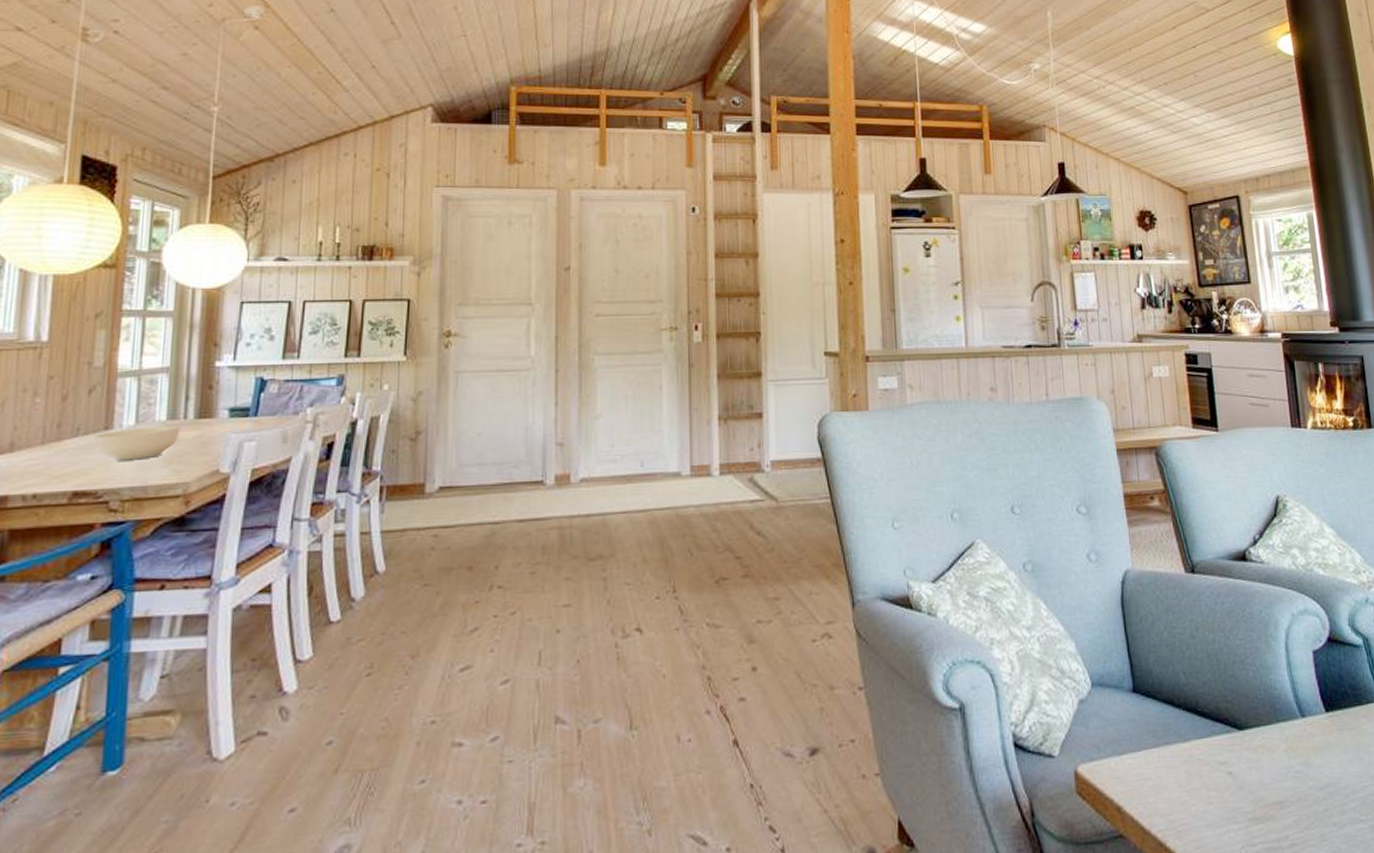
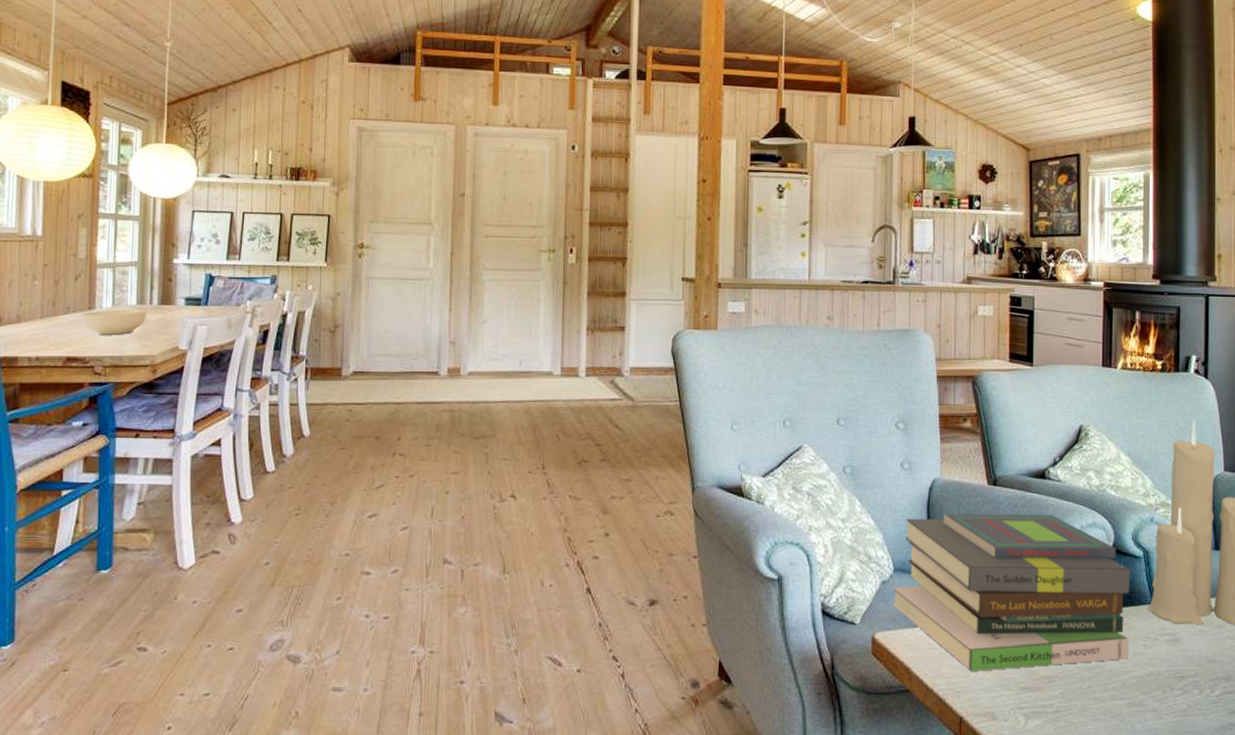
books: none [1093,603,1364,804] -> present [892,513,1131,671]

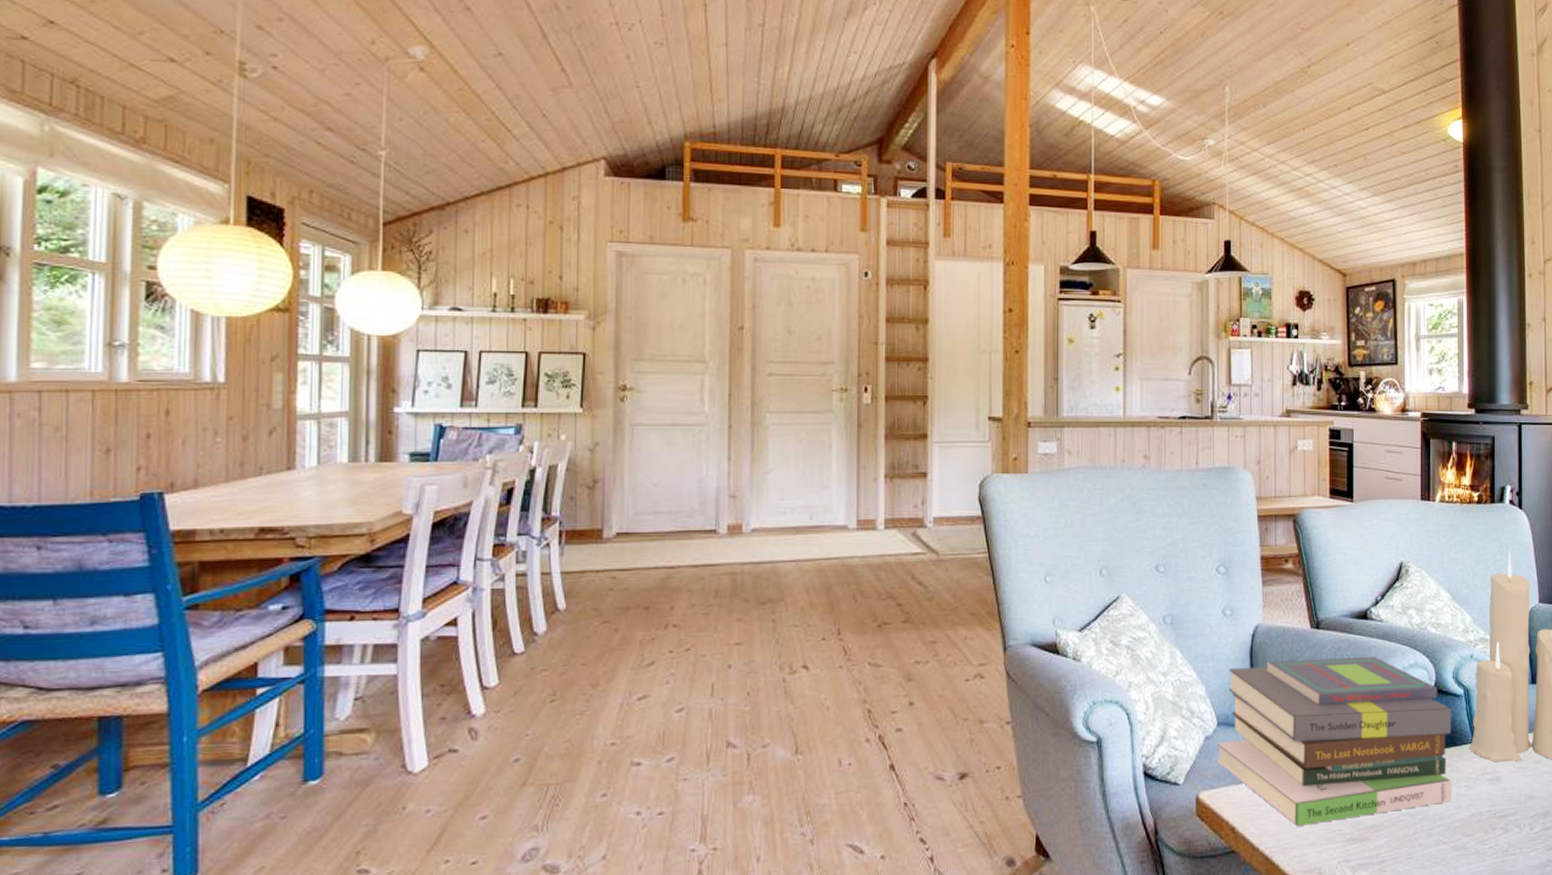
bowl: present [82,309,148,335] -> none [278,468,363,500]

